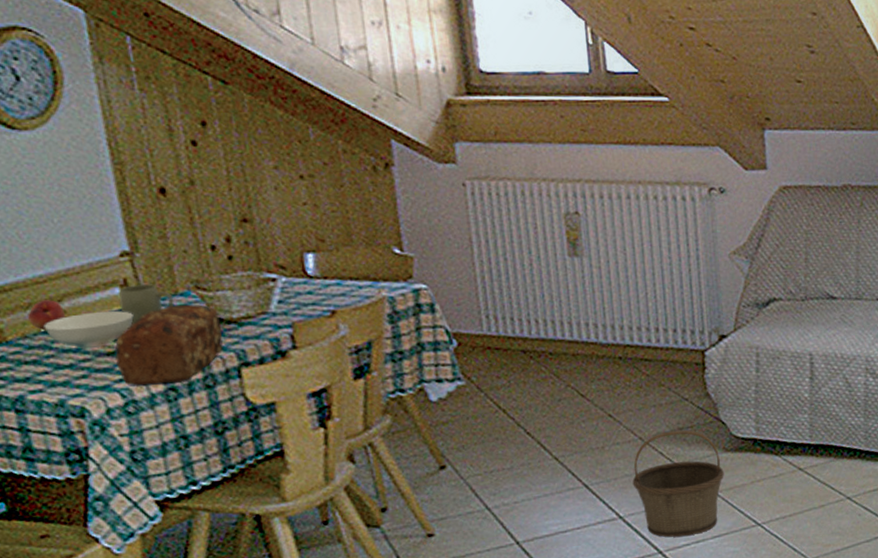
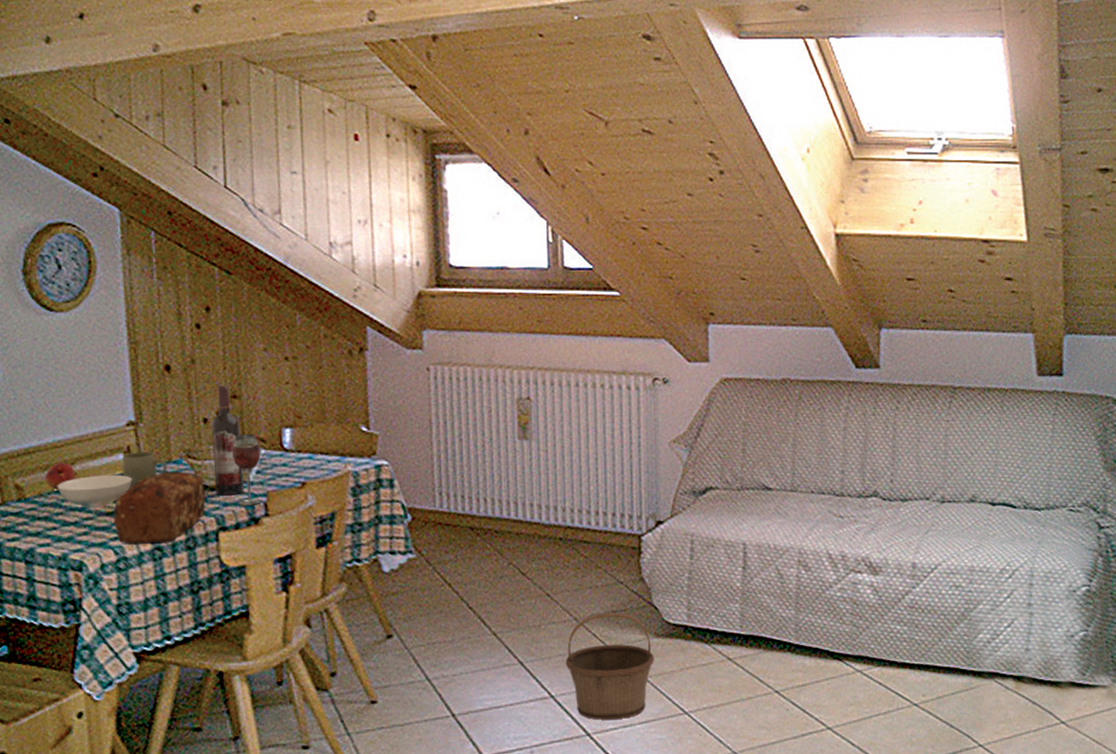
wine bottle: none [220,208,266,329] -> present [211,385,244,496]
wineglass: none [247,260,287,339] -> present [231,433,262,506]

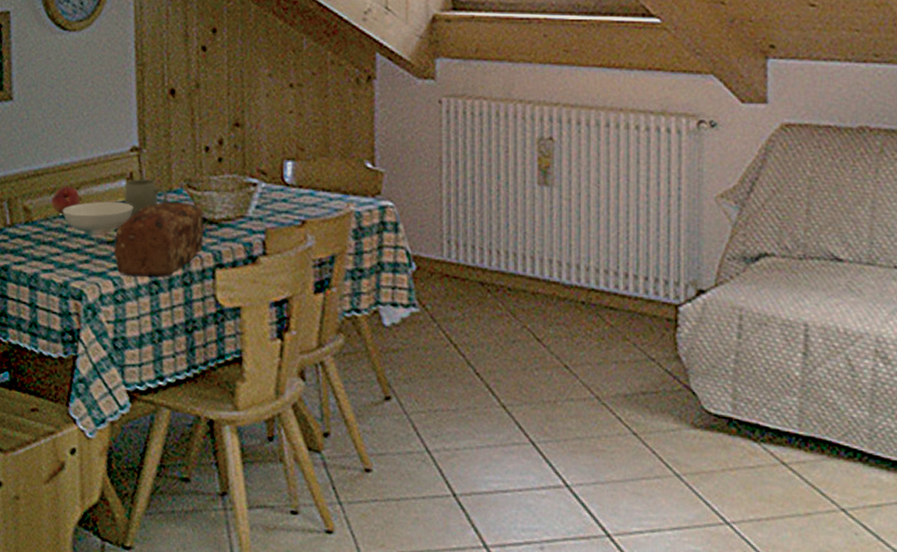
wine bottle: present [211,385,244,496] -> none [212,112,243,231]
wineglass: present [231,433,262,506] -> none [232,164,261,243]
basket: present [565,613,654,720] -> none [584,394,690,522]

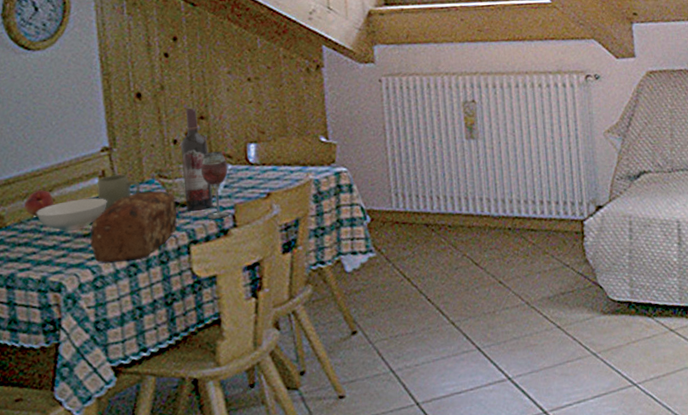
wine bottle: none [212,112,243,231] -> present [180,107,213,211]
wineglass: none [232,164,261,243] -> present [200,150,230,219]

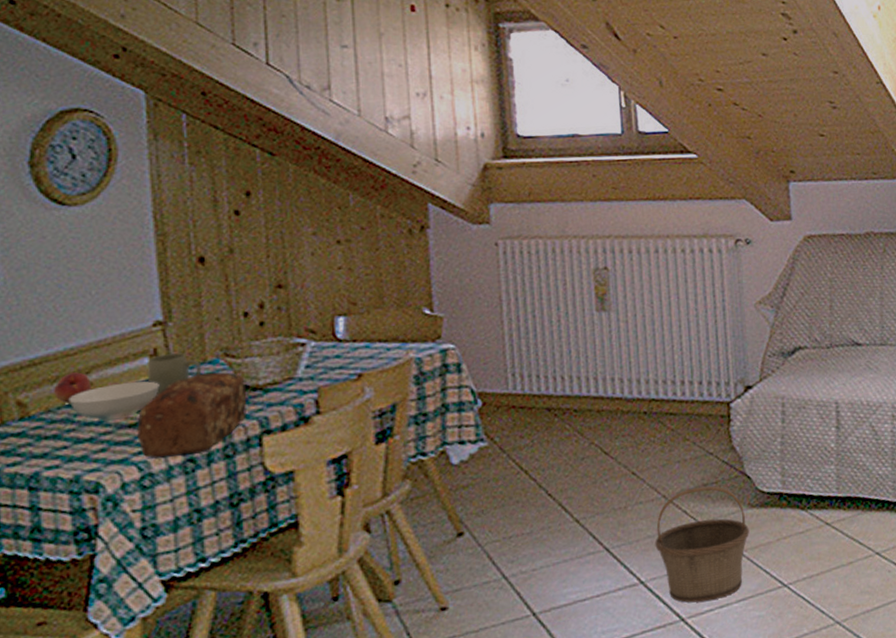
wine bottle: present [180,107,213,211] -> none [252,274,292,396]
wineglass: present [200,150,230,219] -> none [276,325,312,405]
basket: none [520,294,603,398] -> present [655,486,750,603]

